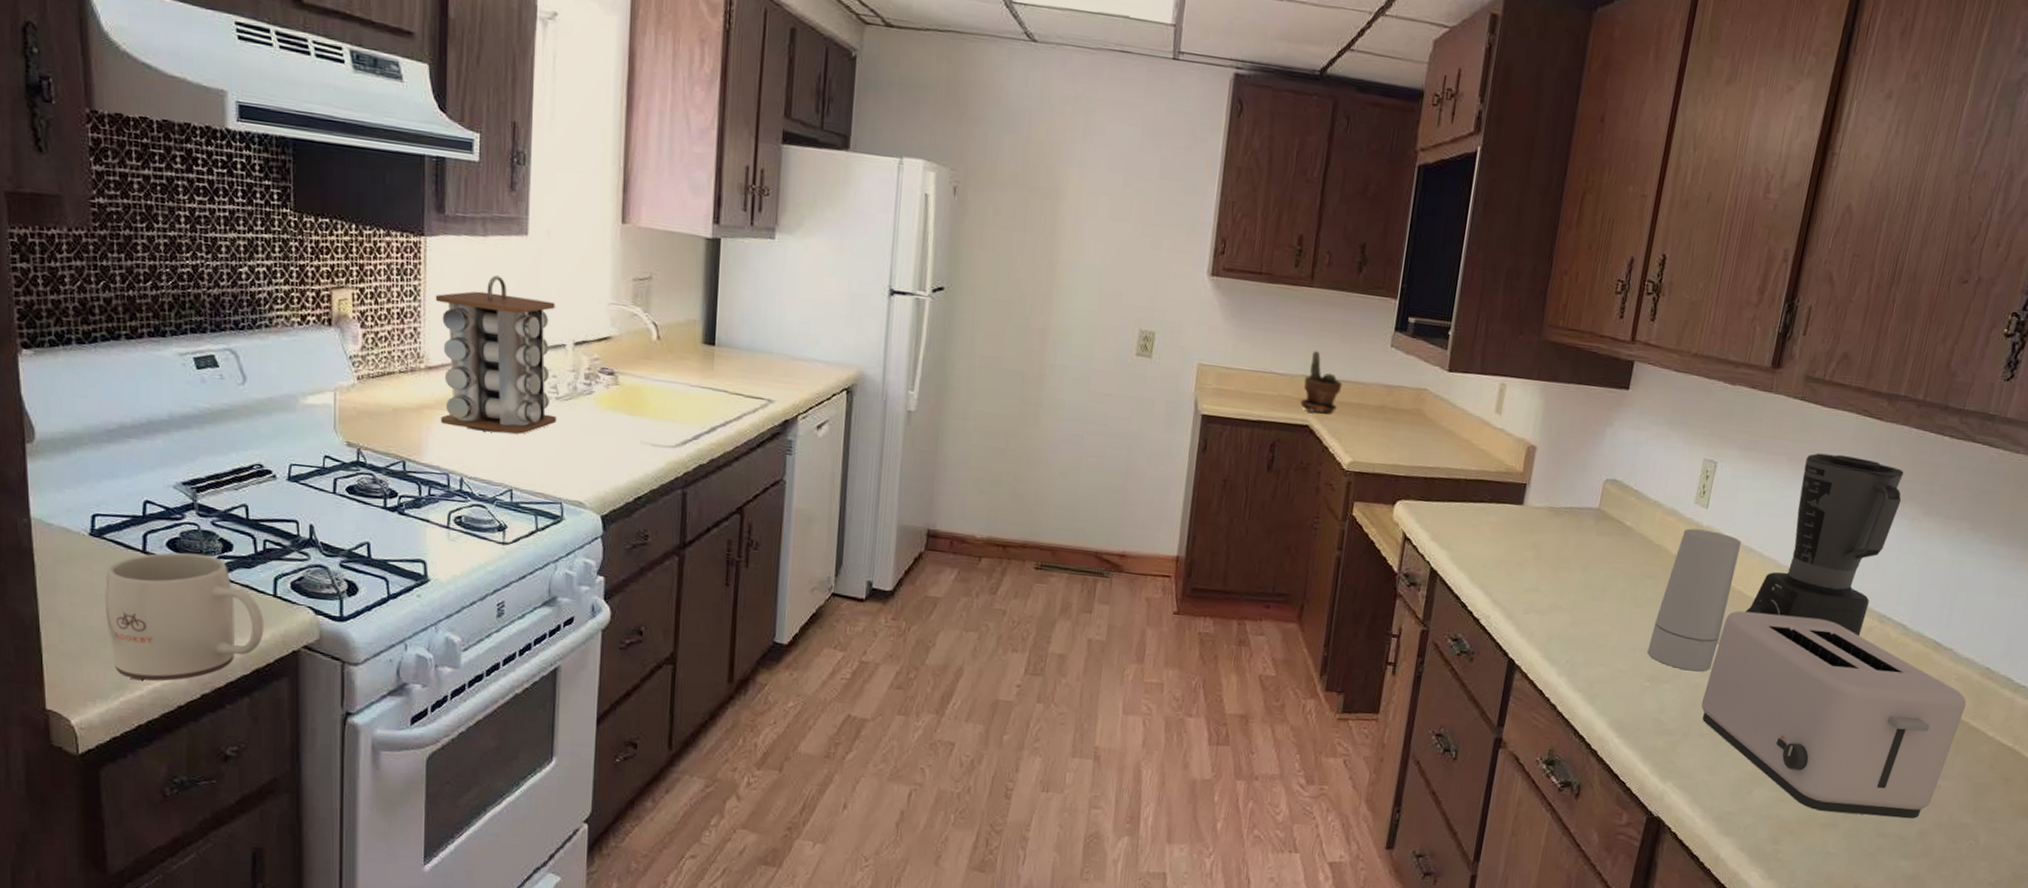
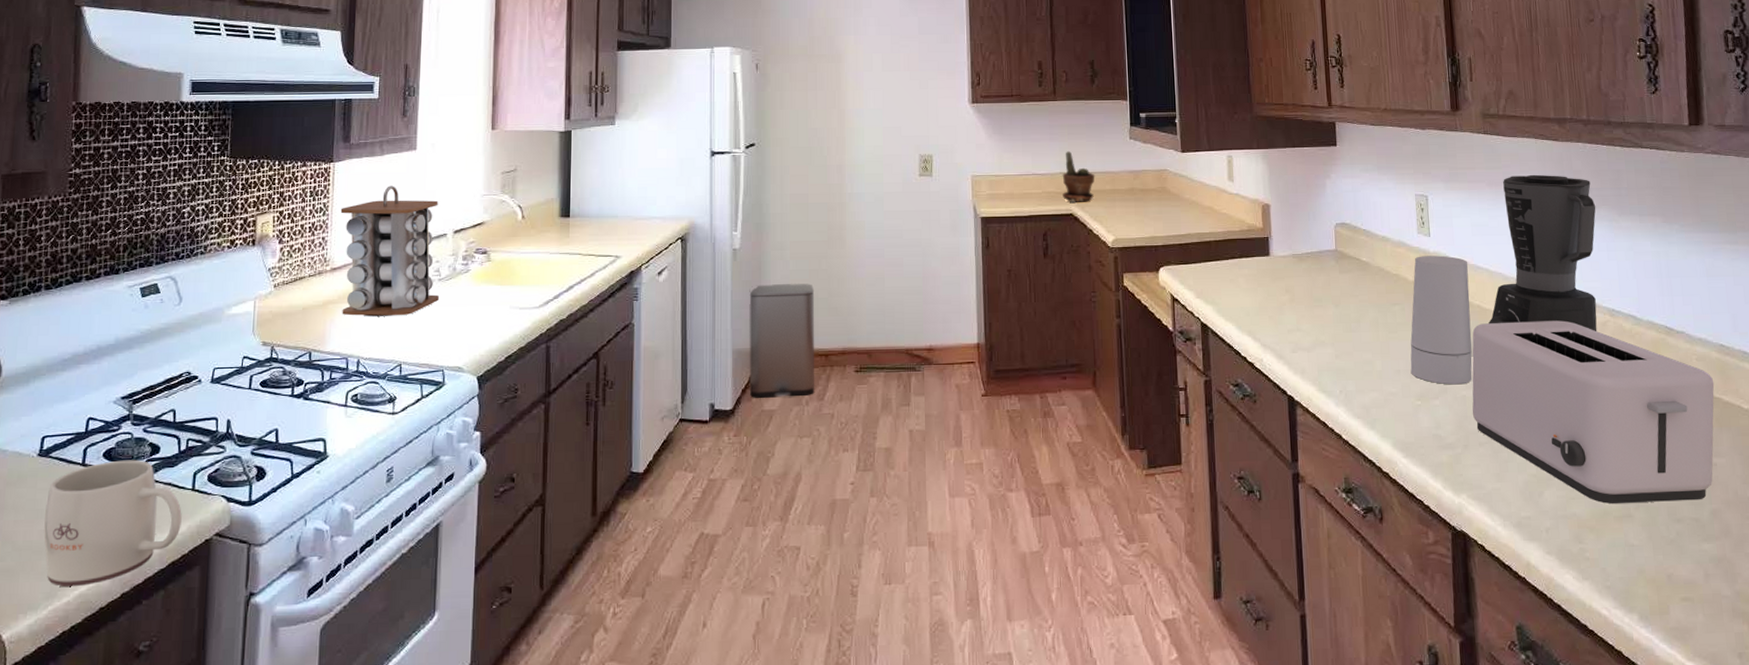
pedal bin: none [913,456,999,587] -> present [749,284,815,398]

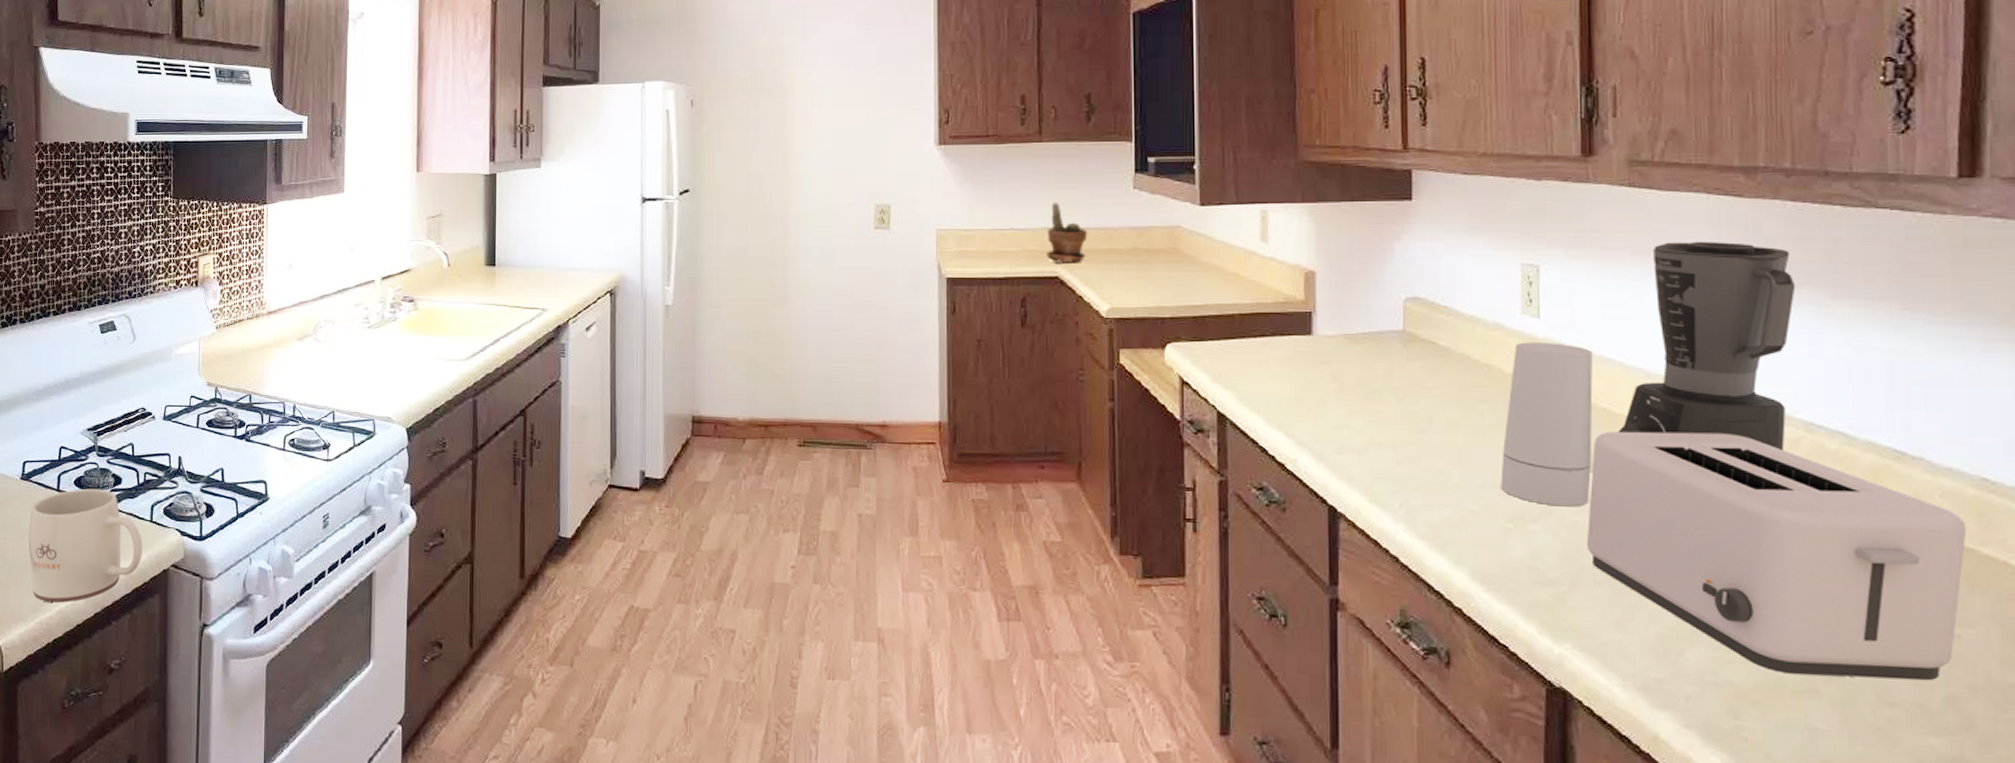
spice rack: present [340,185,439,317] -> none [274,229,368,362]
pedal bin: present [749,284,815,398] -> none [682,345,754,469]

